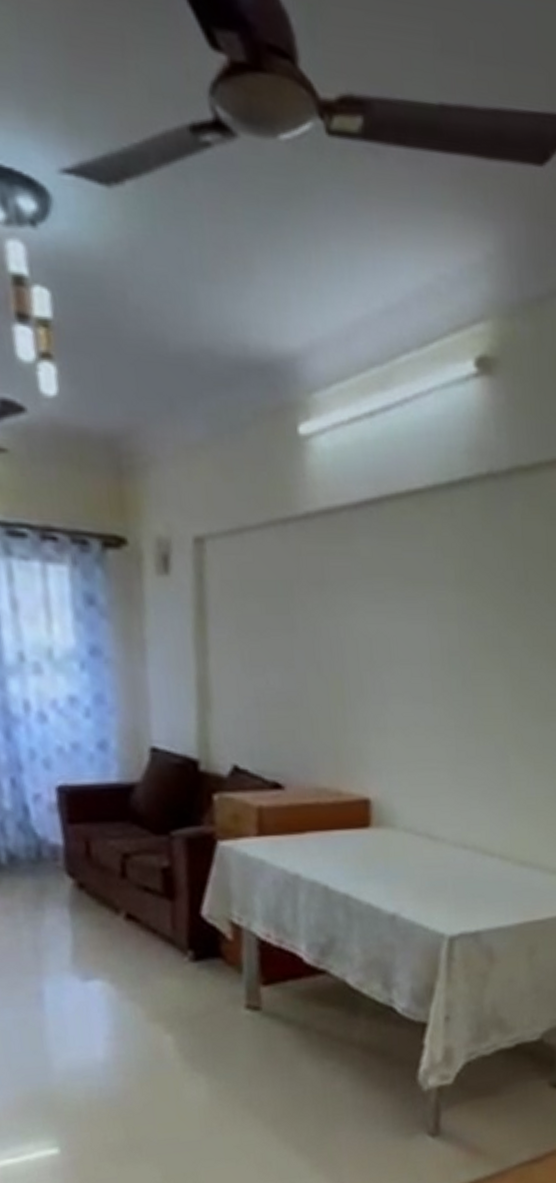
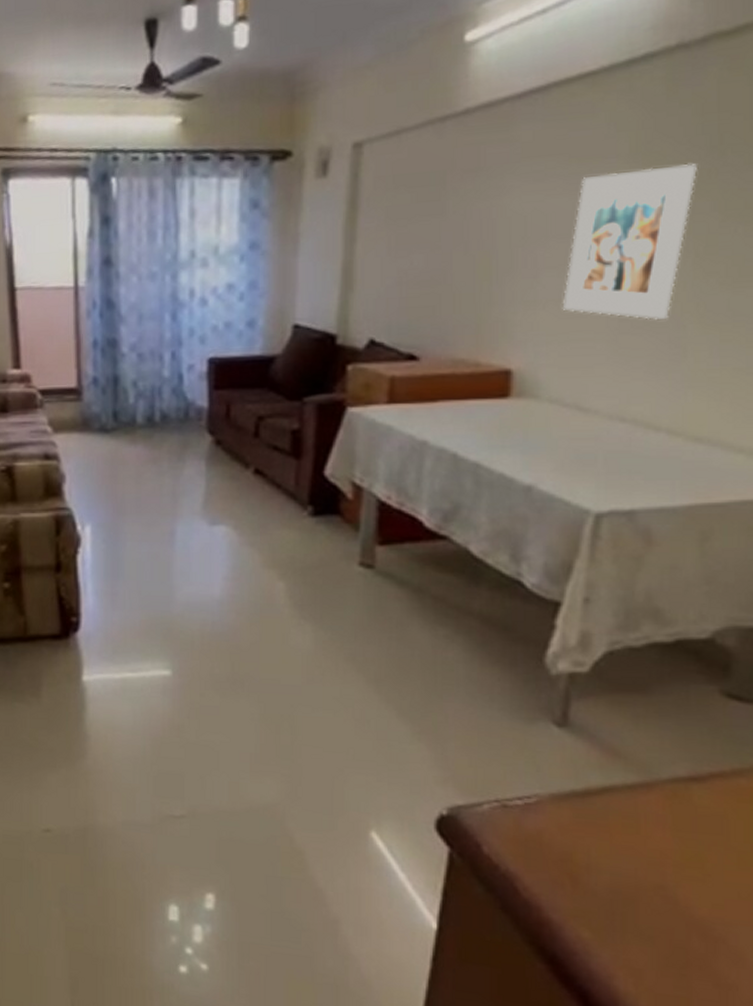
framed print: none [408,597,510,751] -> present [562,163,697,321]

